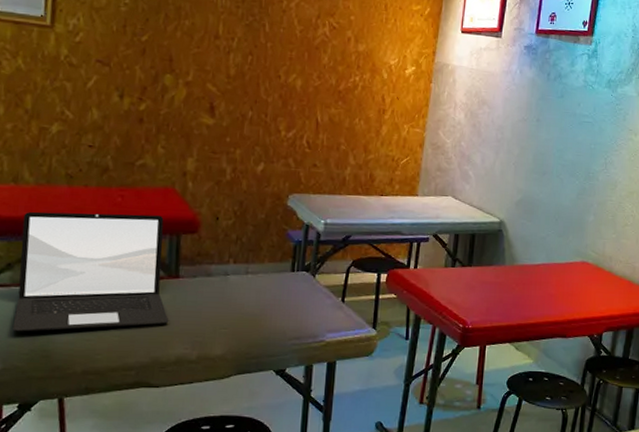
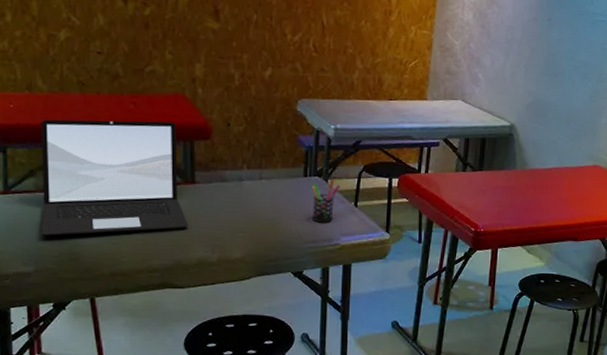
pen holder: none [298,273,328,319] -> present [312,179,341,223]

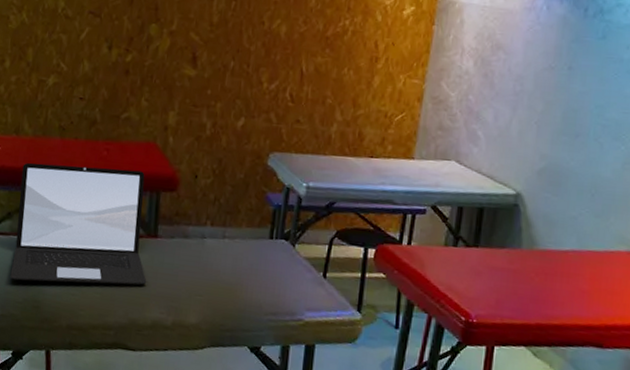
pen holder: present [312,179,341,223] -> none [275,243,309,294]

